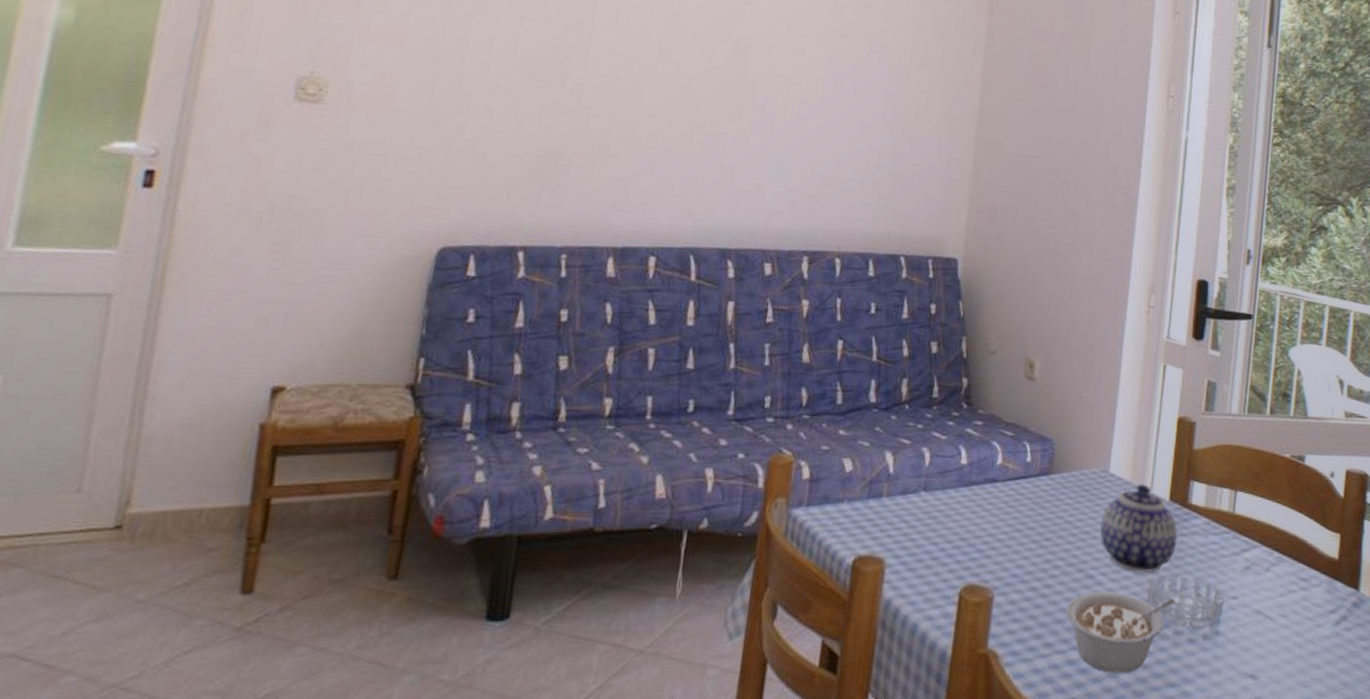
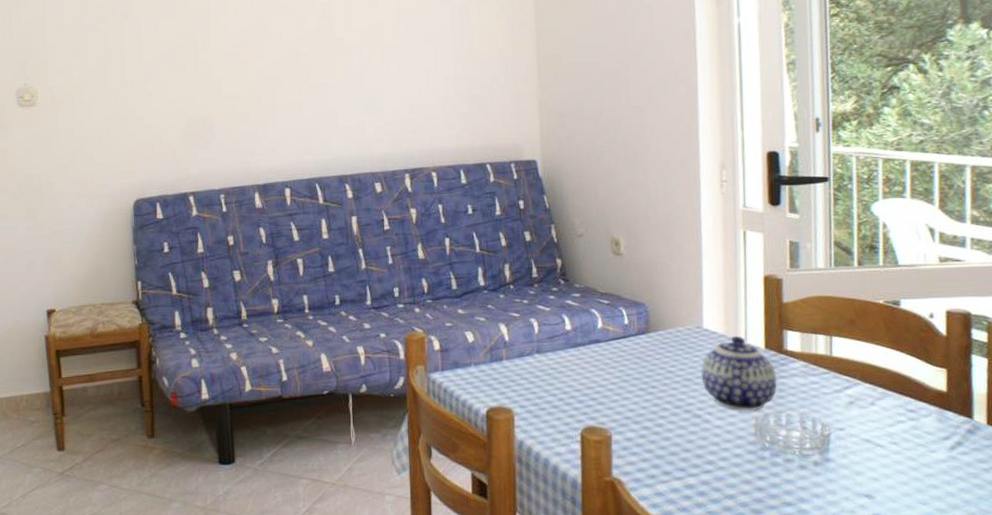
legume: present [1066,591,1177,673] -> none [679,428,784,495]

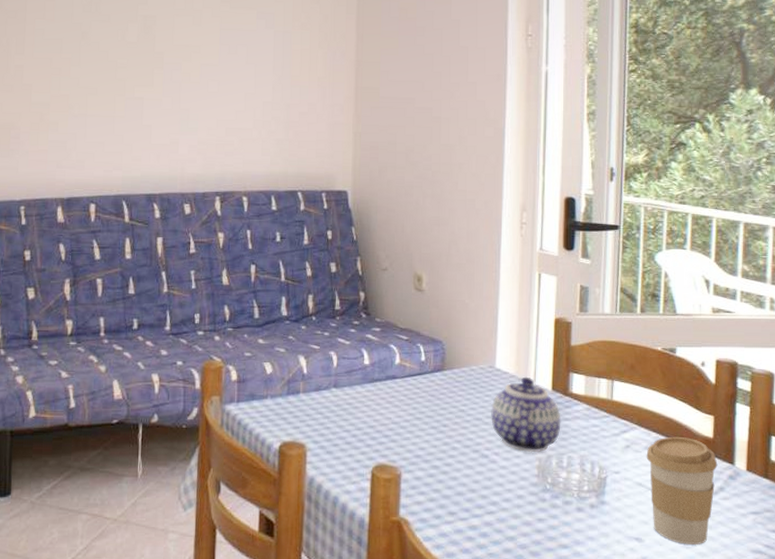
coffee cup: none [872,391,954,501] -> present [646,436,718,545]

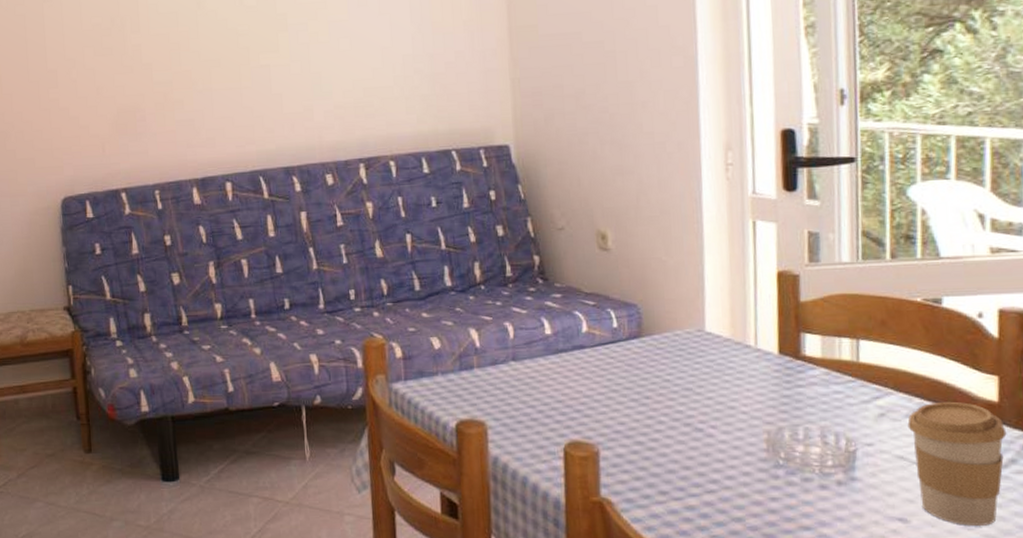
teapot: present [491,376,561,453] -> none [703,339,793,425]

